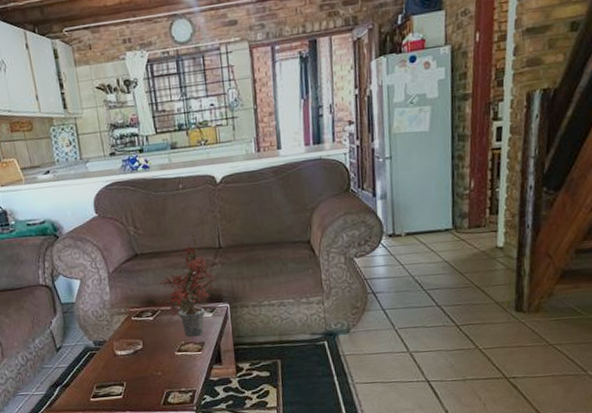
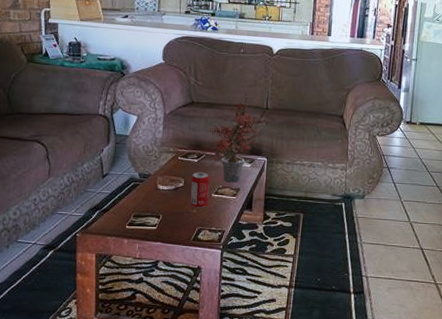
beverage can: none [149,330,174,371] -> present [190,172,210,209]

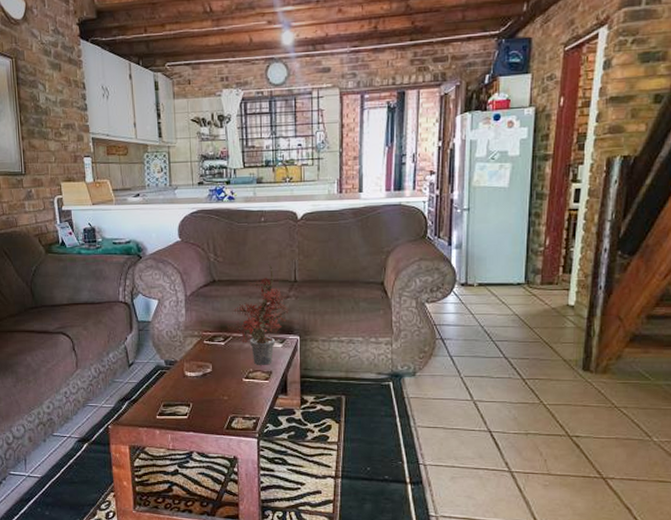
beverage can: present [190,172,210,209] -> none [219,356,240,395]

